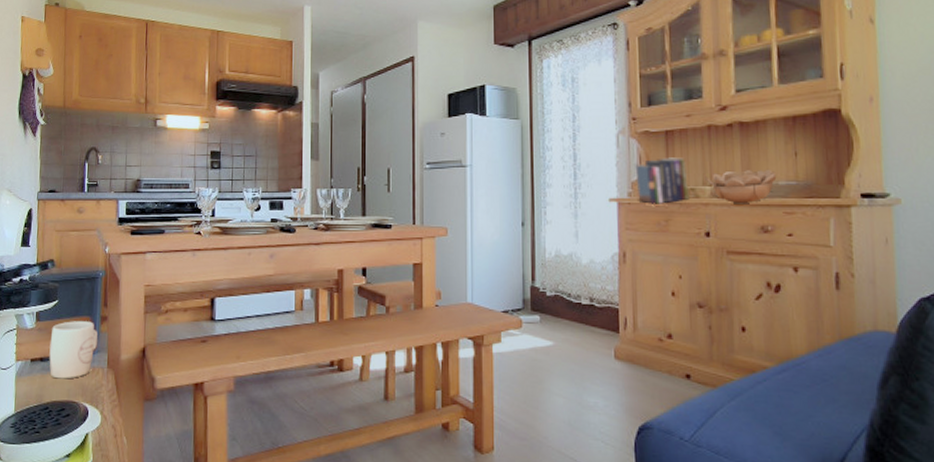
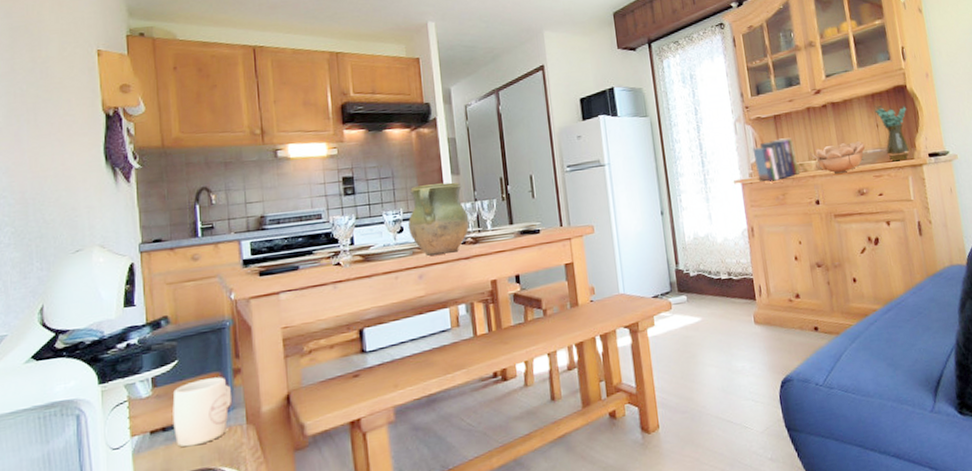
ceramic jug: none [265,167,323,237] -> present [407,182,470,256]
vase: none [793,130,838,198] -> present [873,105,910,162]

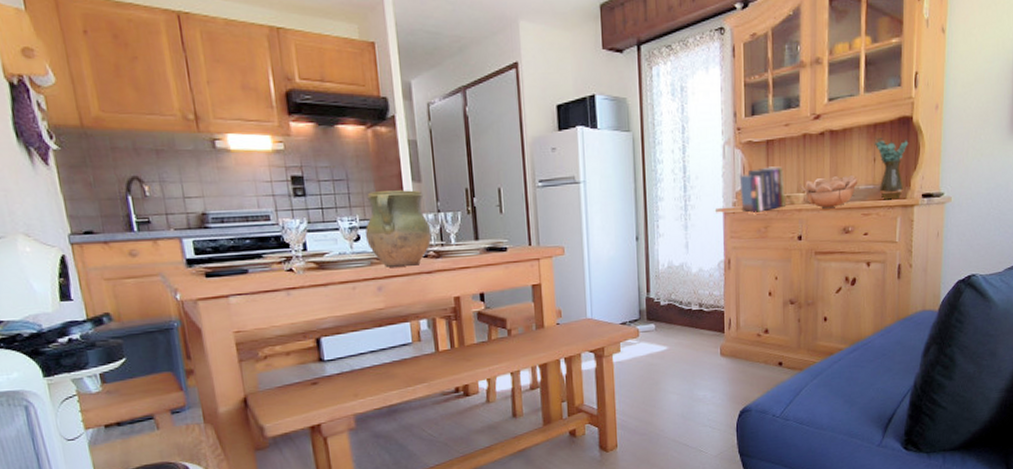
mug: present [172,377,231,448] -> none [124,377,187,442]

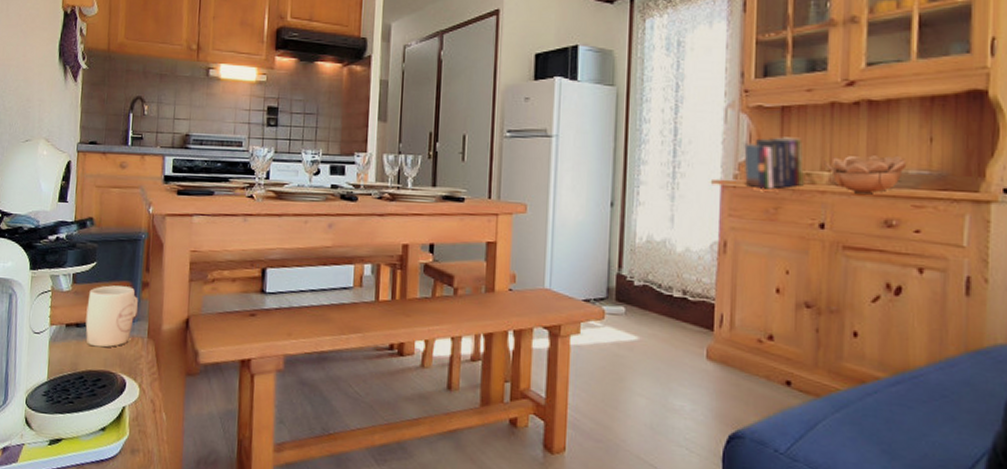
mug: none [124,377,187,442] -> present [85,285,138,348]
ceramic jug: present [364,190,432,267] -> none [325,127,390,206]
vase: present [874,137,909,200] -> none [930,112,982,192]

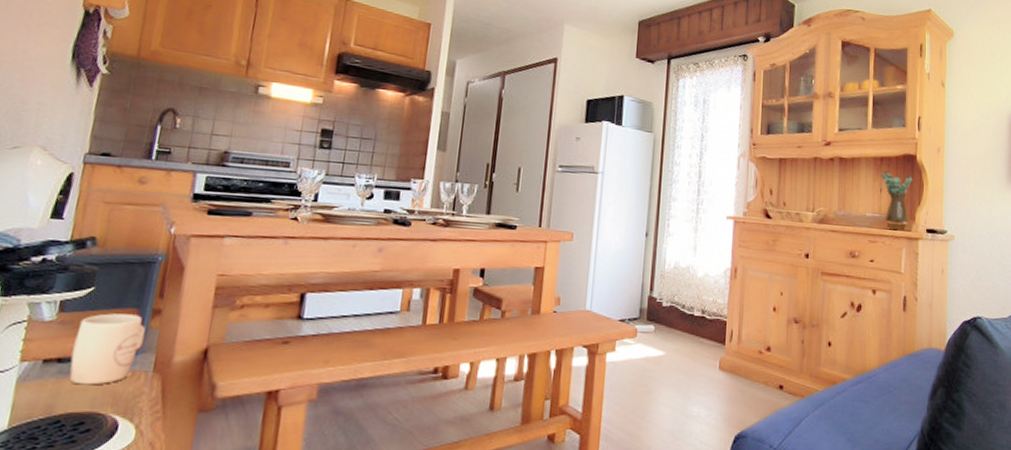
books: present [743,137,804,190] -> none [751,183,795,225]
decorative bowl: present [824,155,907,193] -> none [809,200,865,230]
vase: none [930,112,982,192] -> present [880,169,913,231]

